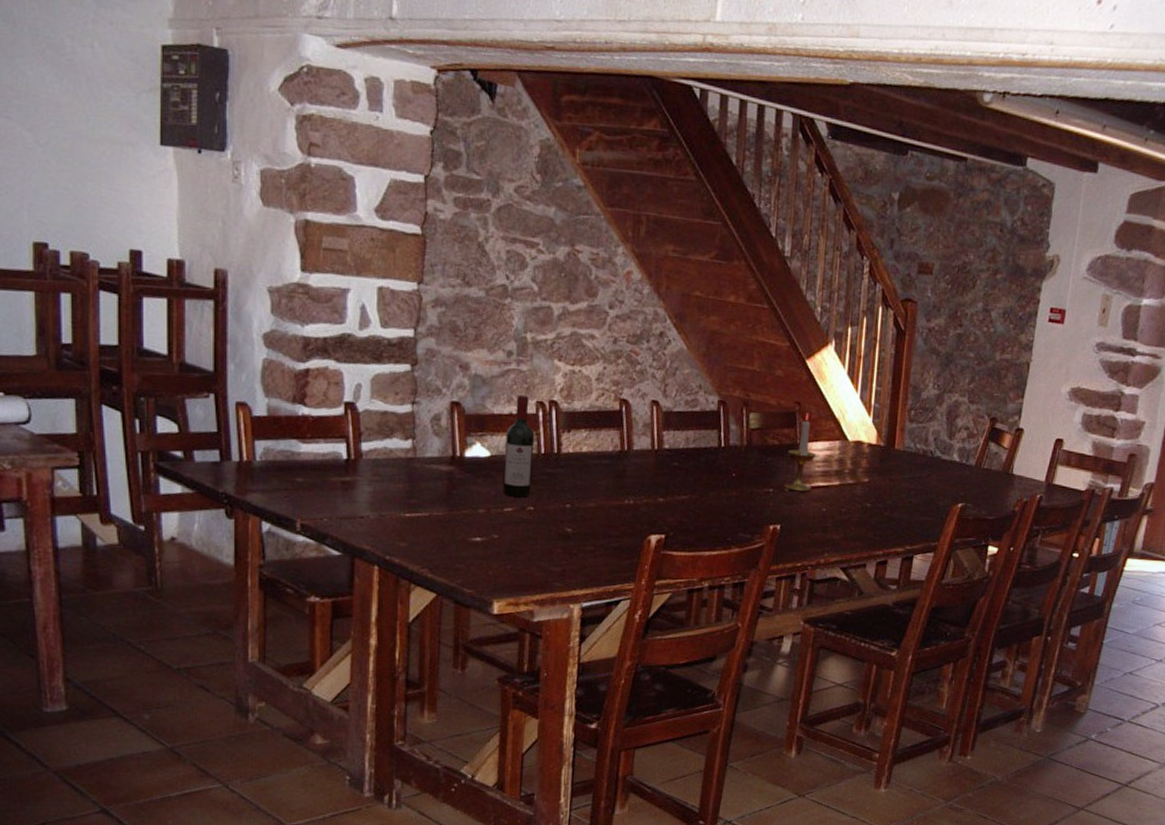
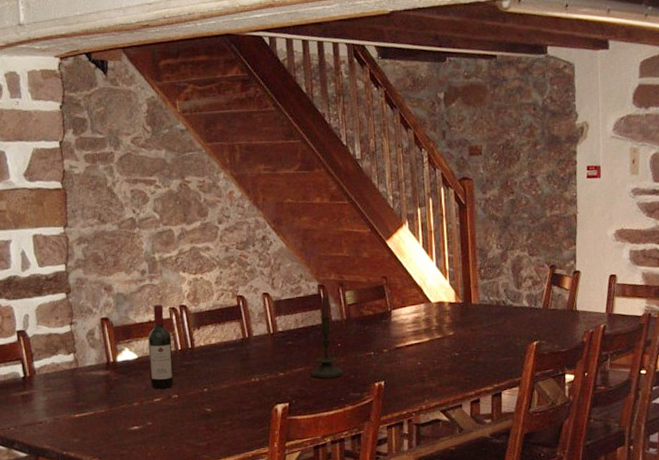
candle: none [695,412,734,513] -> present [310,294,343,379]
candlestick: present [784,412,817,492] -> none [381,284,406,352]

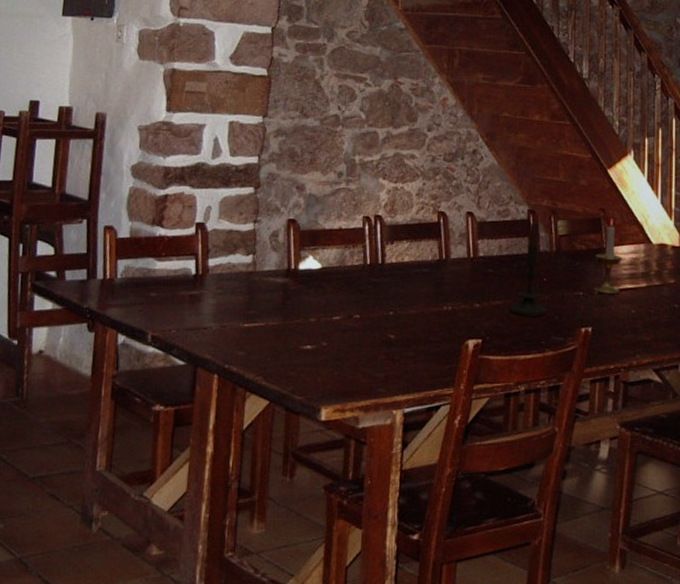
wine bottle: present [148,304,174,389] -> none [332,211,362,306]
candlestick: none [381,284,406,352] -> present [593,218,623,295]

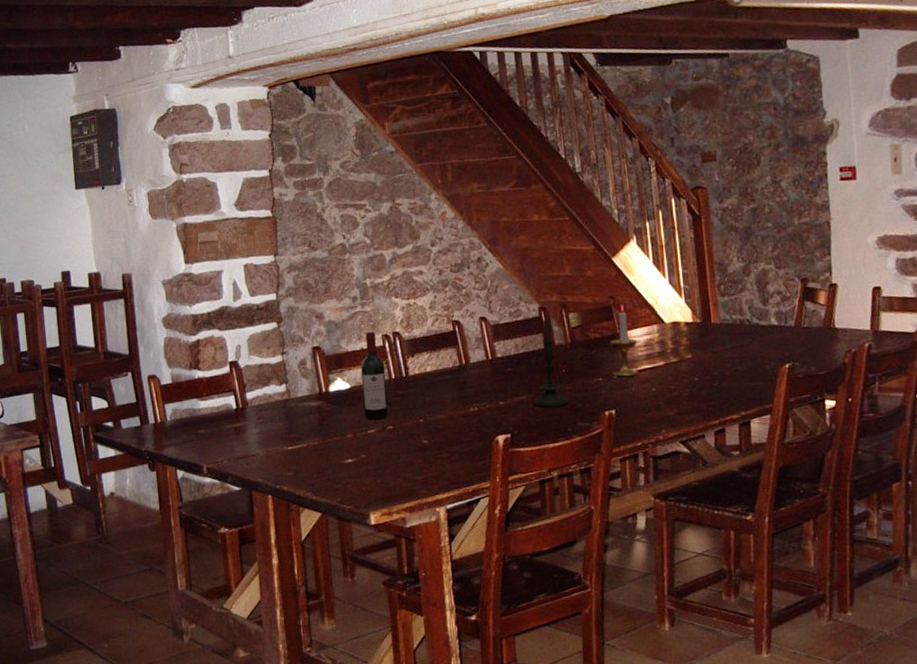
wine bottle: none [332,211,362,306] -> present [361,331,388,420]

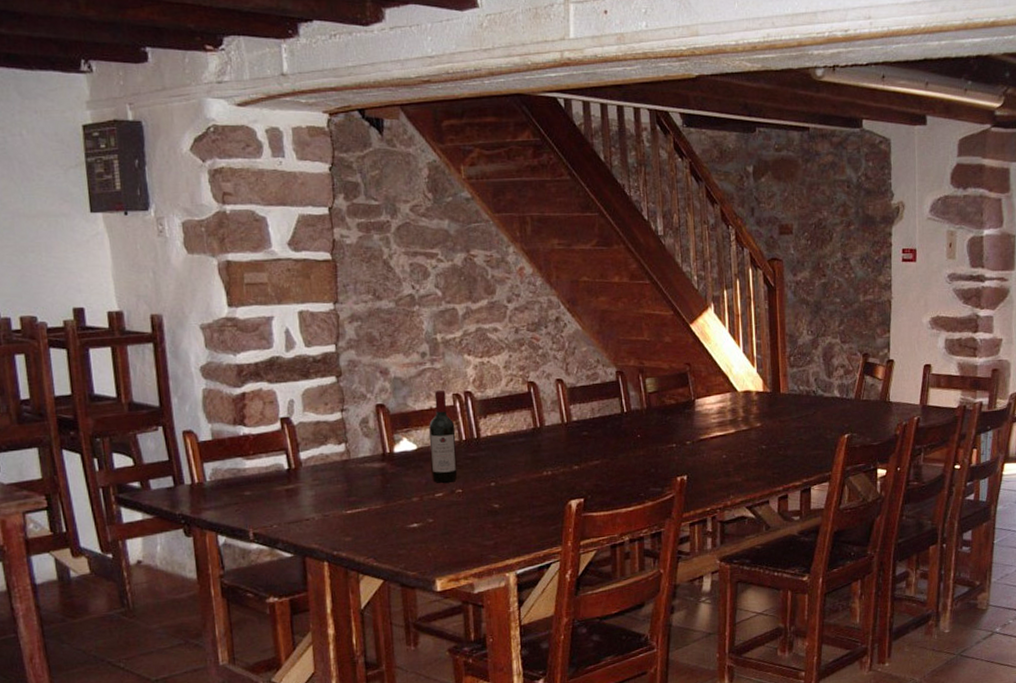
candle: present [533,316,569,408] -> none [607,381,643,473]
candlestick: present [610,304,639,377] -> none [684,371,711,444]

